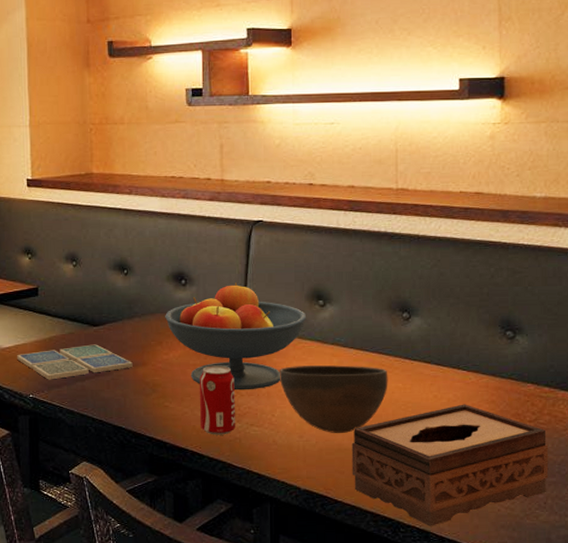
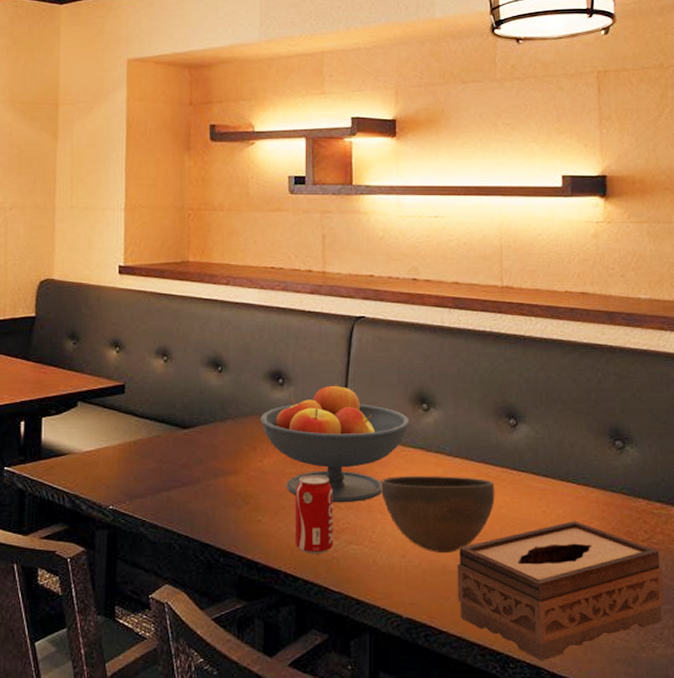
drink coaster: present [17,344,133,380] -> none [98,449,224,489]

